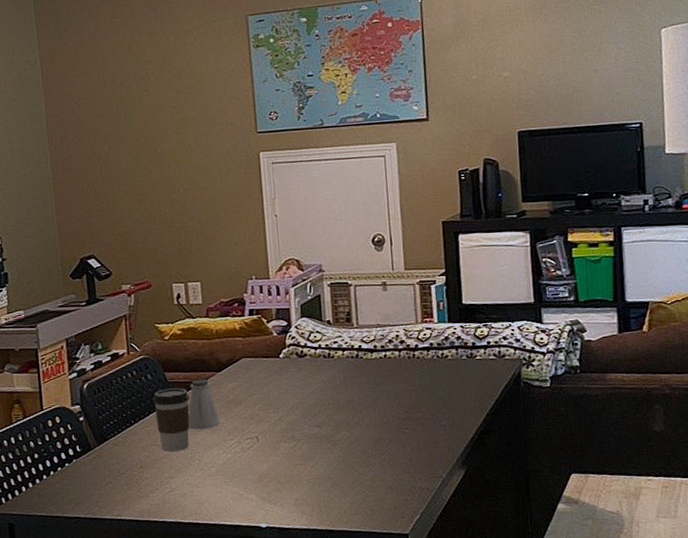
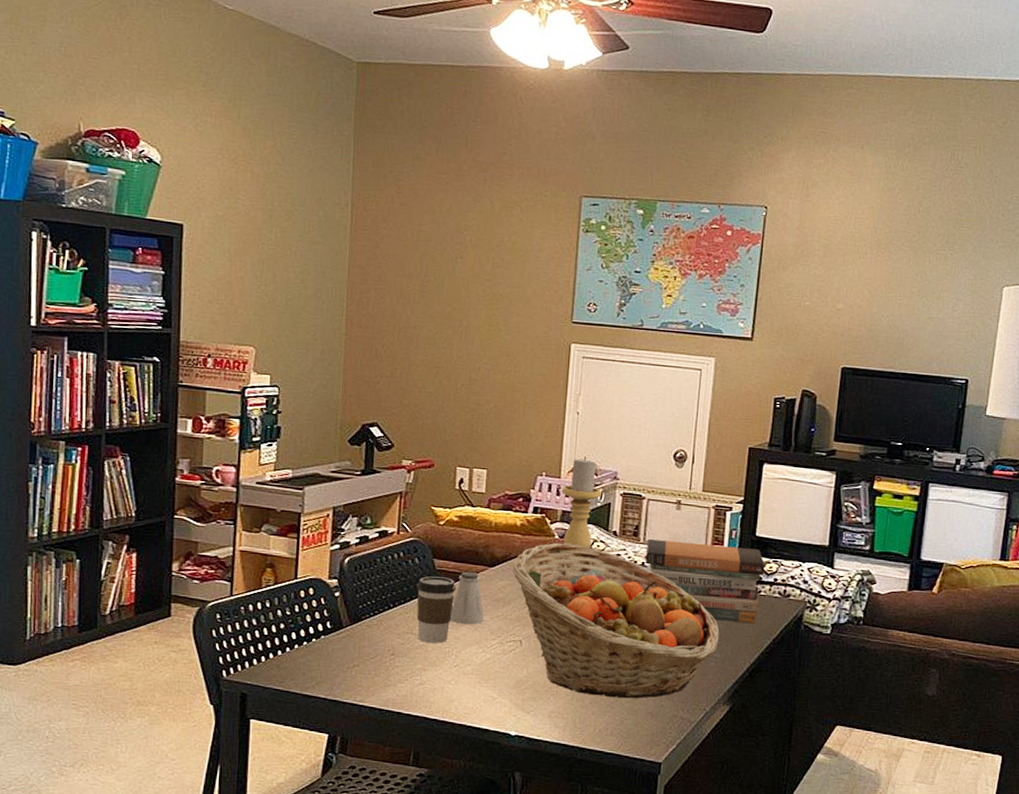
fruit basket: none [238,338,444,479] -> present [512,542,720,699]
candle holder: none [272,254,311,351] -> present [561,456,603,558]
book stack: none [360,316,477,390] -> present [643,538,765,624]

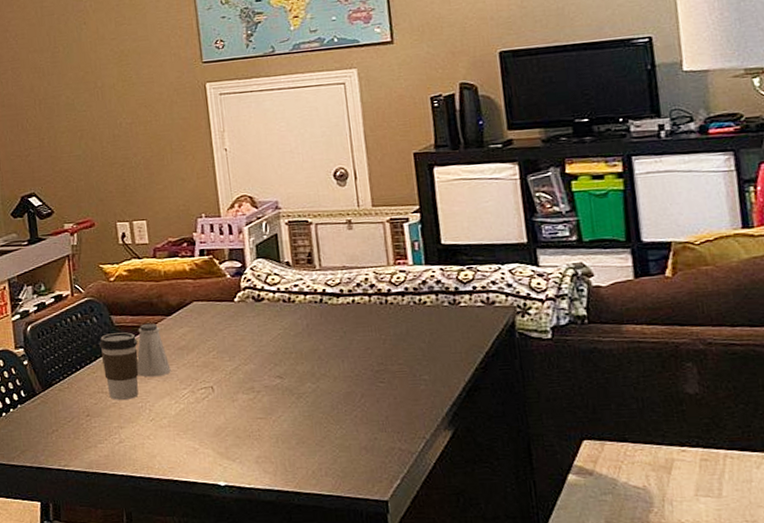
fruit basket: present [512,542,720,699] -> none [189,281,425,436]
candle holder: present [561,456,603,558] -> none [224,191,267,294]
book stack: present [643,538,765,624] -> none [324,258,463,340]

